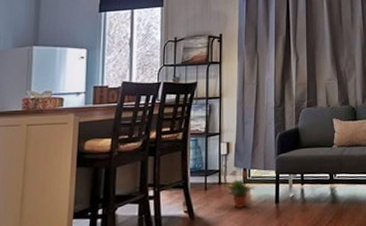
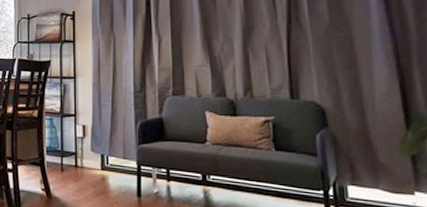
potted plant: present [224,169,256,209] -> none [81,154,114,197]

